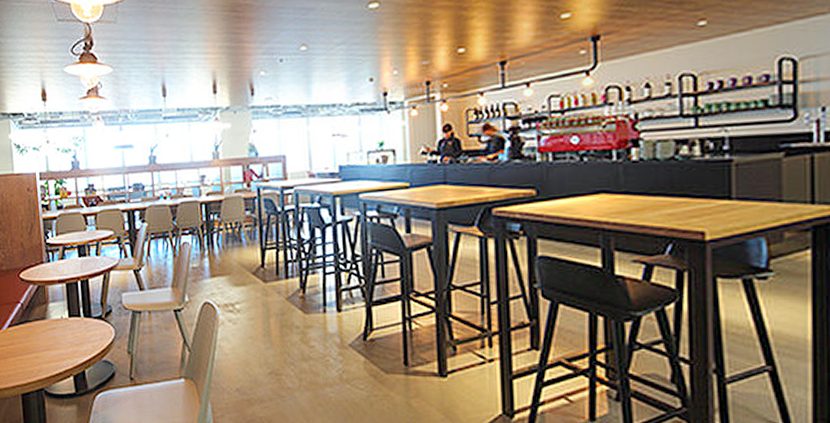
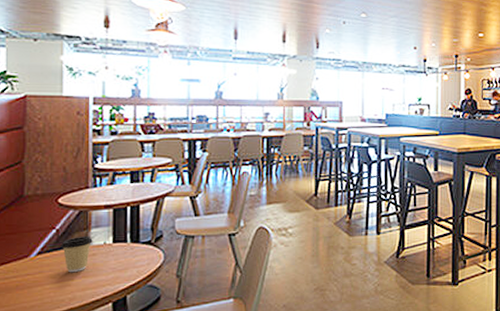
coffee cup: none [26,310,52,346] -> present [60,235,93,273]

